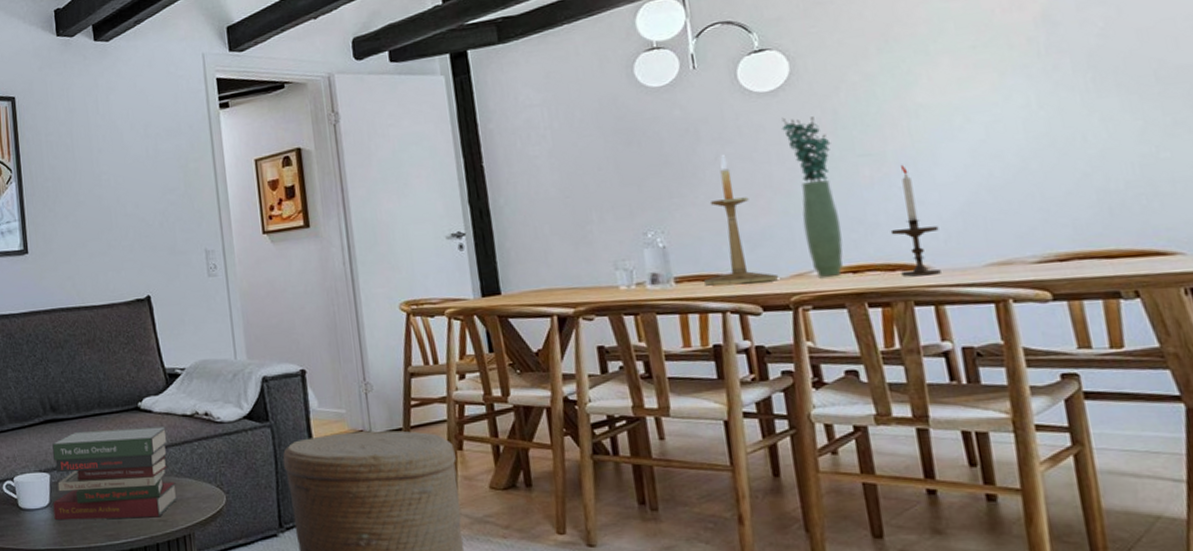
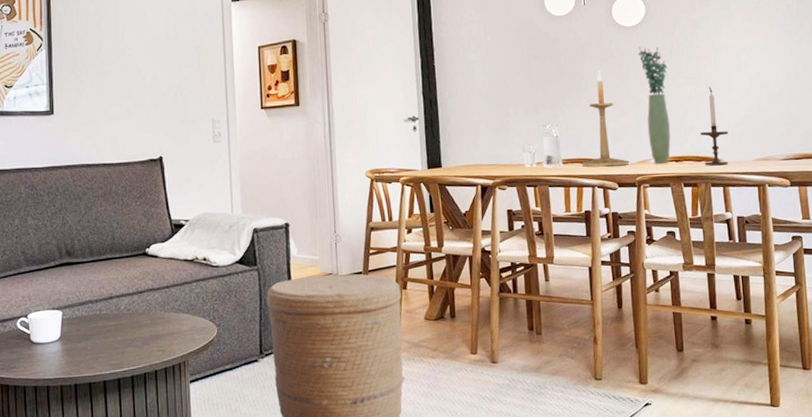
books: present [52,426,177,521] -> none [63,269,176,352]

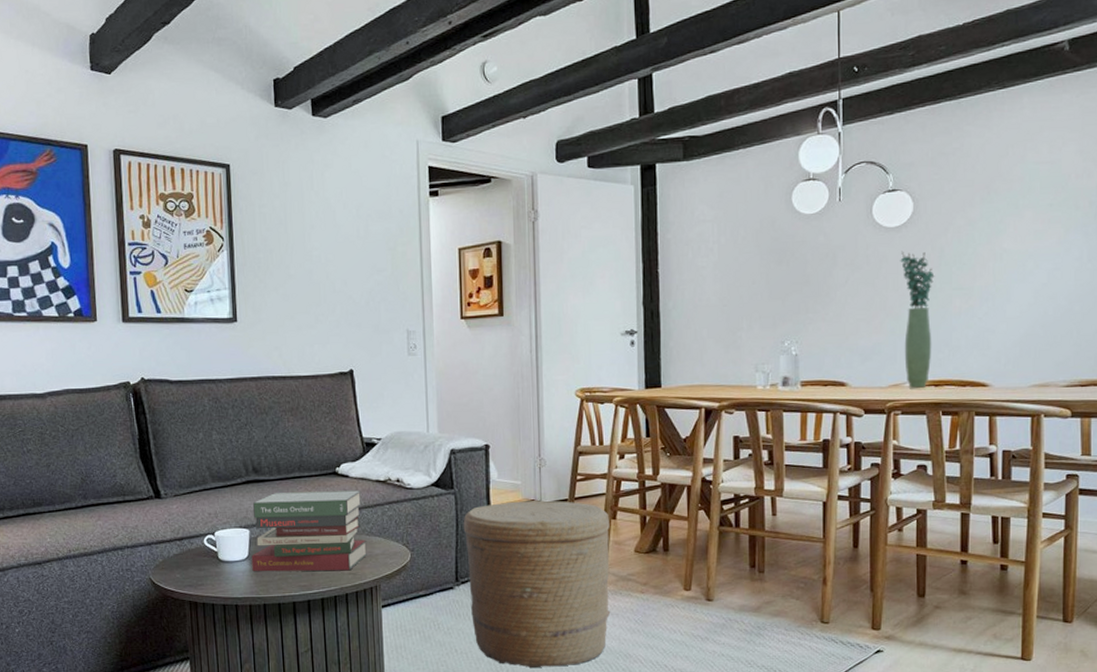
books: none [63,269,176,352] -> present [251,490,367,572]
candlestick: present [581,70,630,167] -> none [822,279,880,391]
candlestick: present [700,86,729,166] -> none [967,299,1002,392]

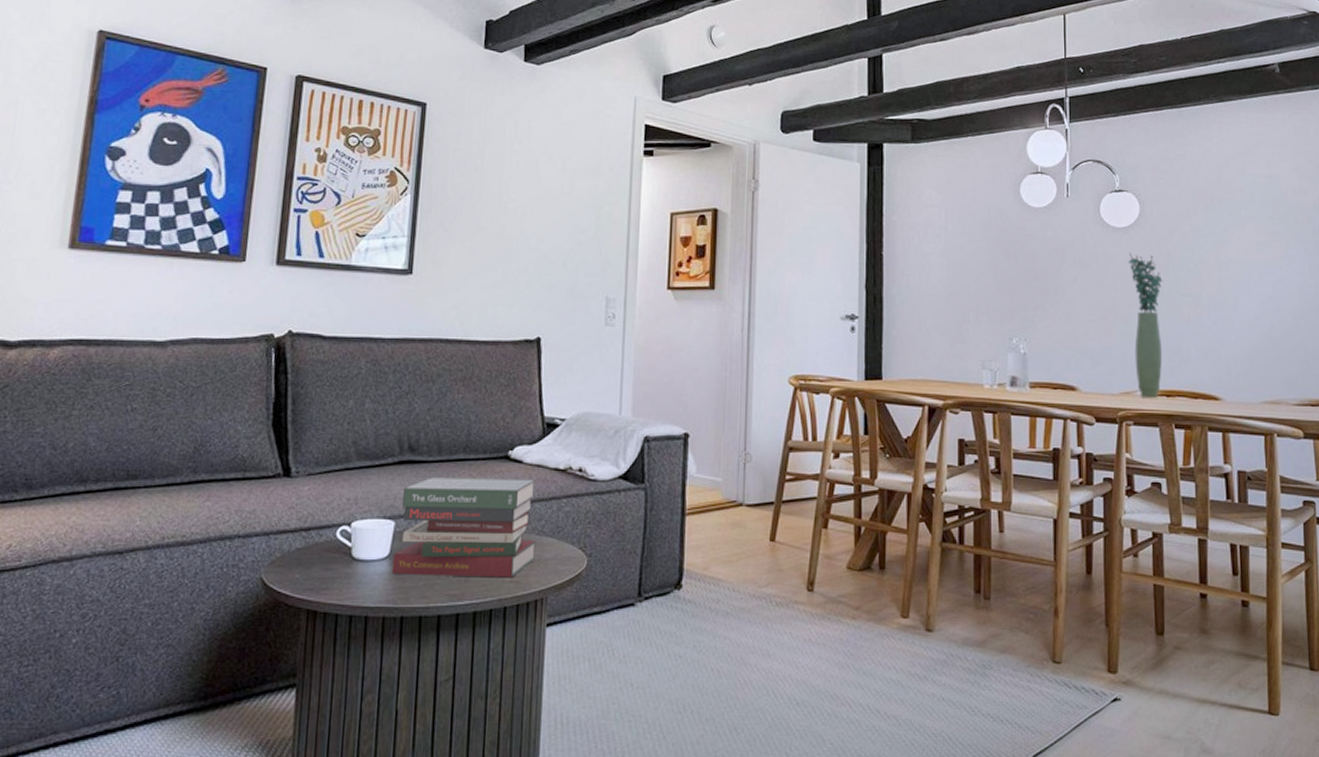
basket: present [463,500,611,669] -> none [652,502,820,710]

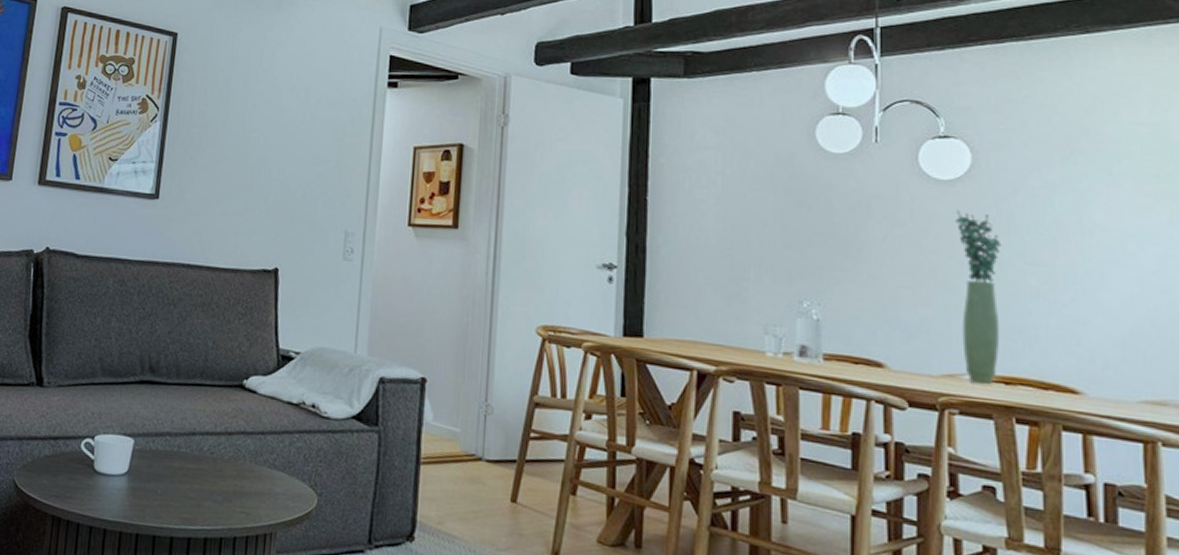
books: present [392,478,536,578] -> none [129,400,268,509]

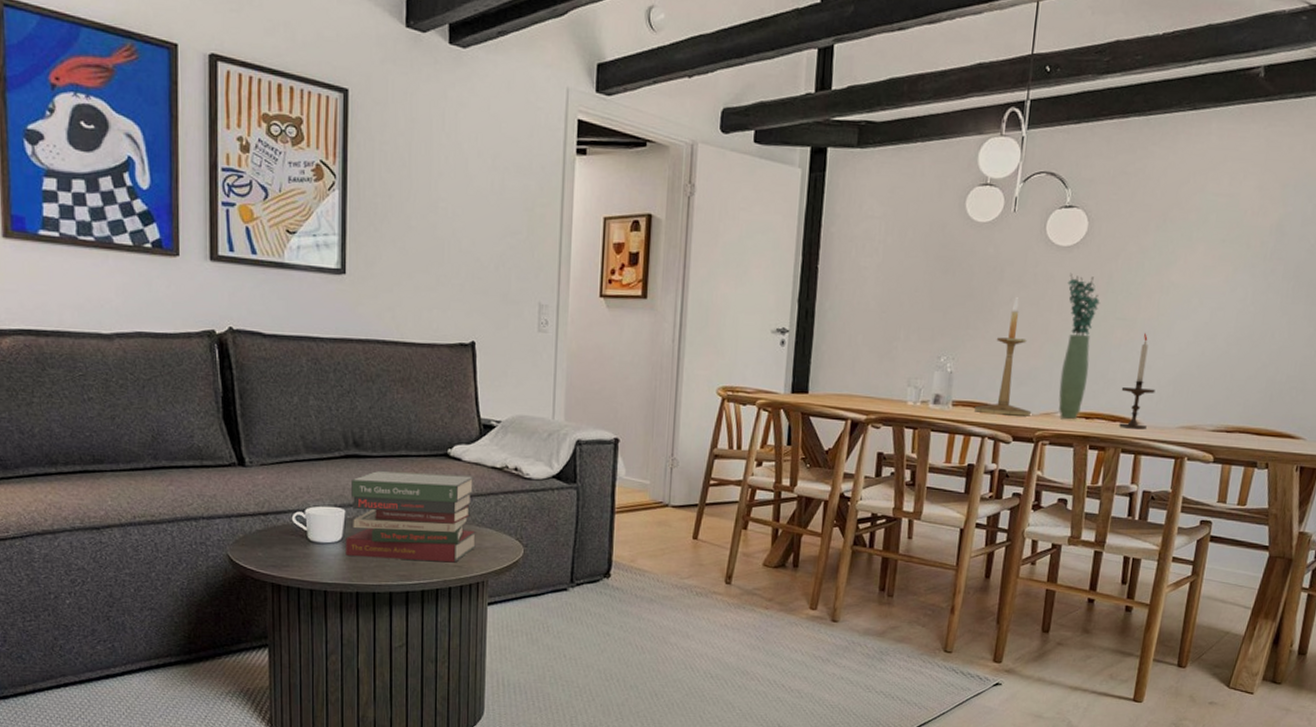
books: none [129,400,268,509] -> present [346,471,476,563]
candlestick: none [852,236,930,378] -> present [974,297,1032,416]
candlestick: none [1049,281,1098,402] -> present [1119,332,1156,430]

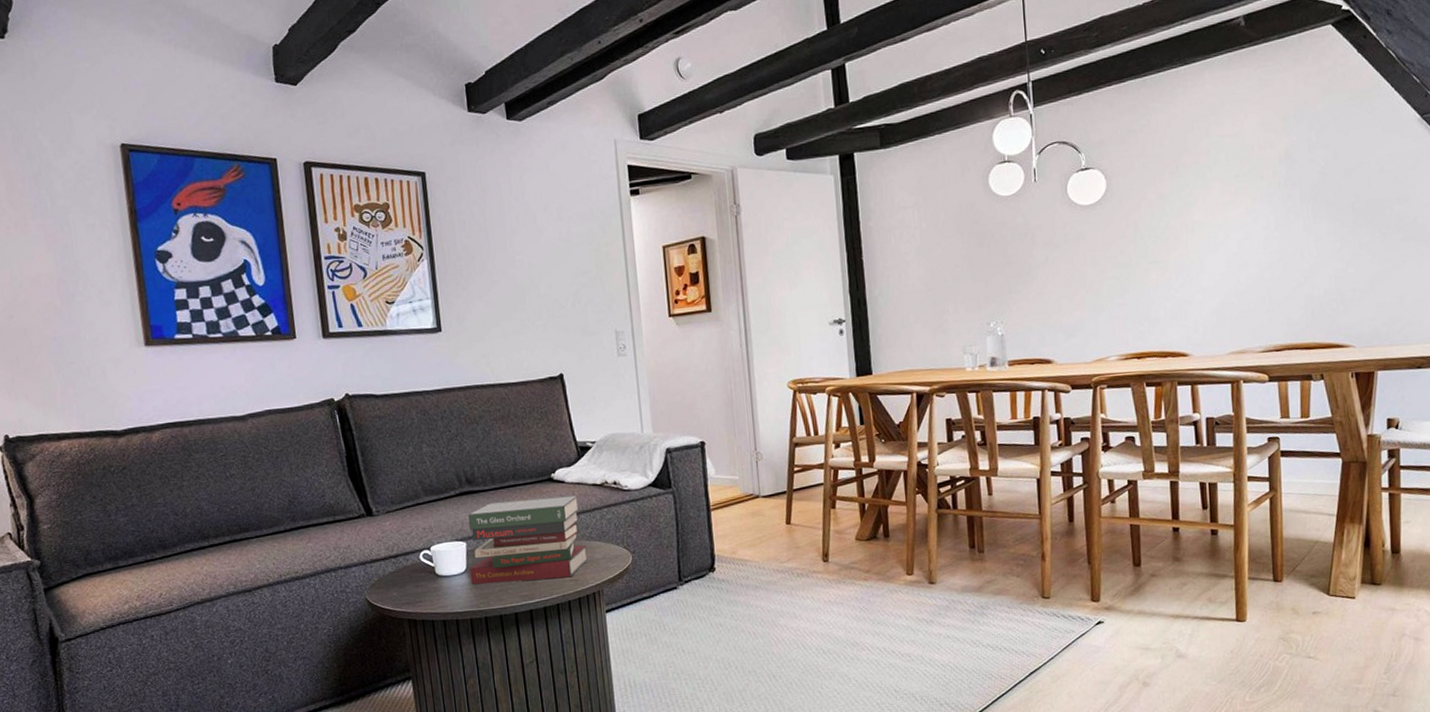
candlestick: present [974,297,1032,416] -> none [1029,258,1085,369]
vase: present [1058,272,1100,419] -> none [1097,227,1133,362]
candlestick: present [1119,332,1156,430] -> none [1166,270,1200,362]

